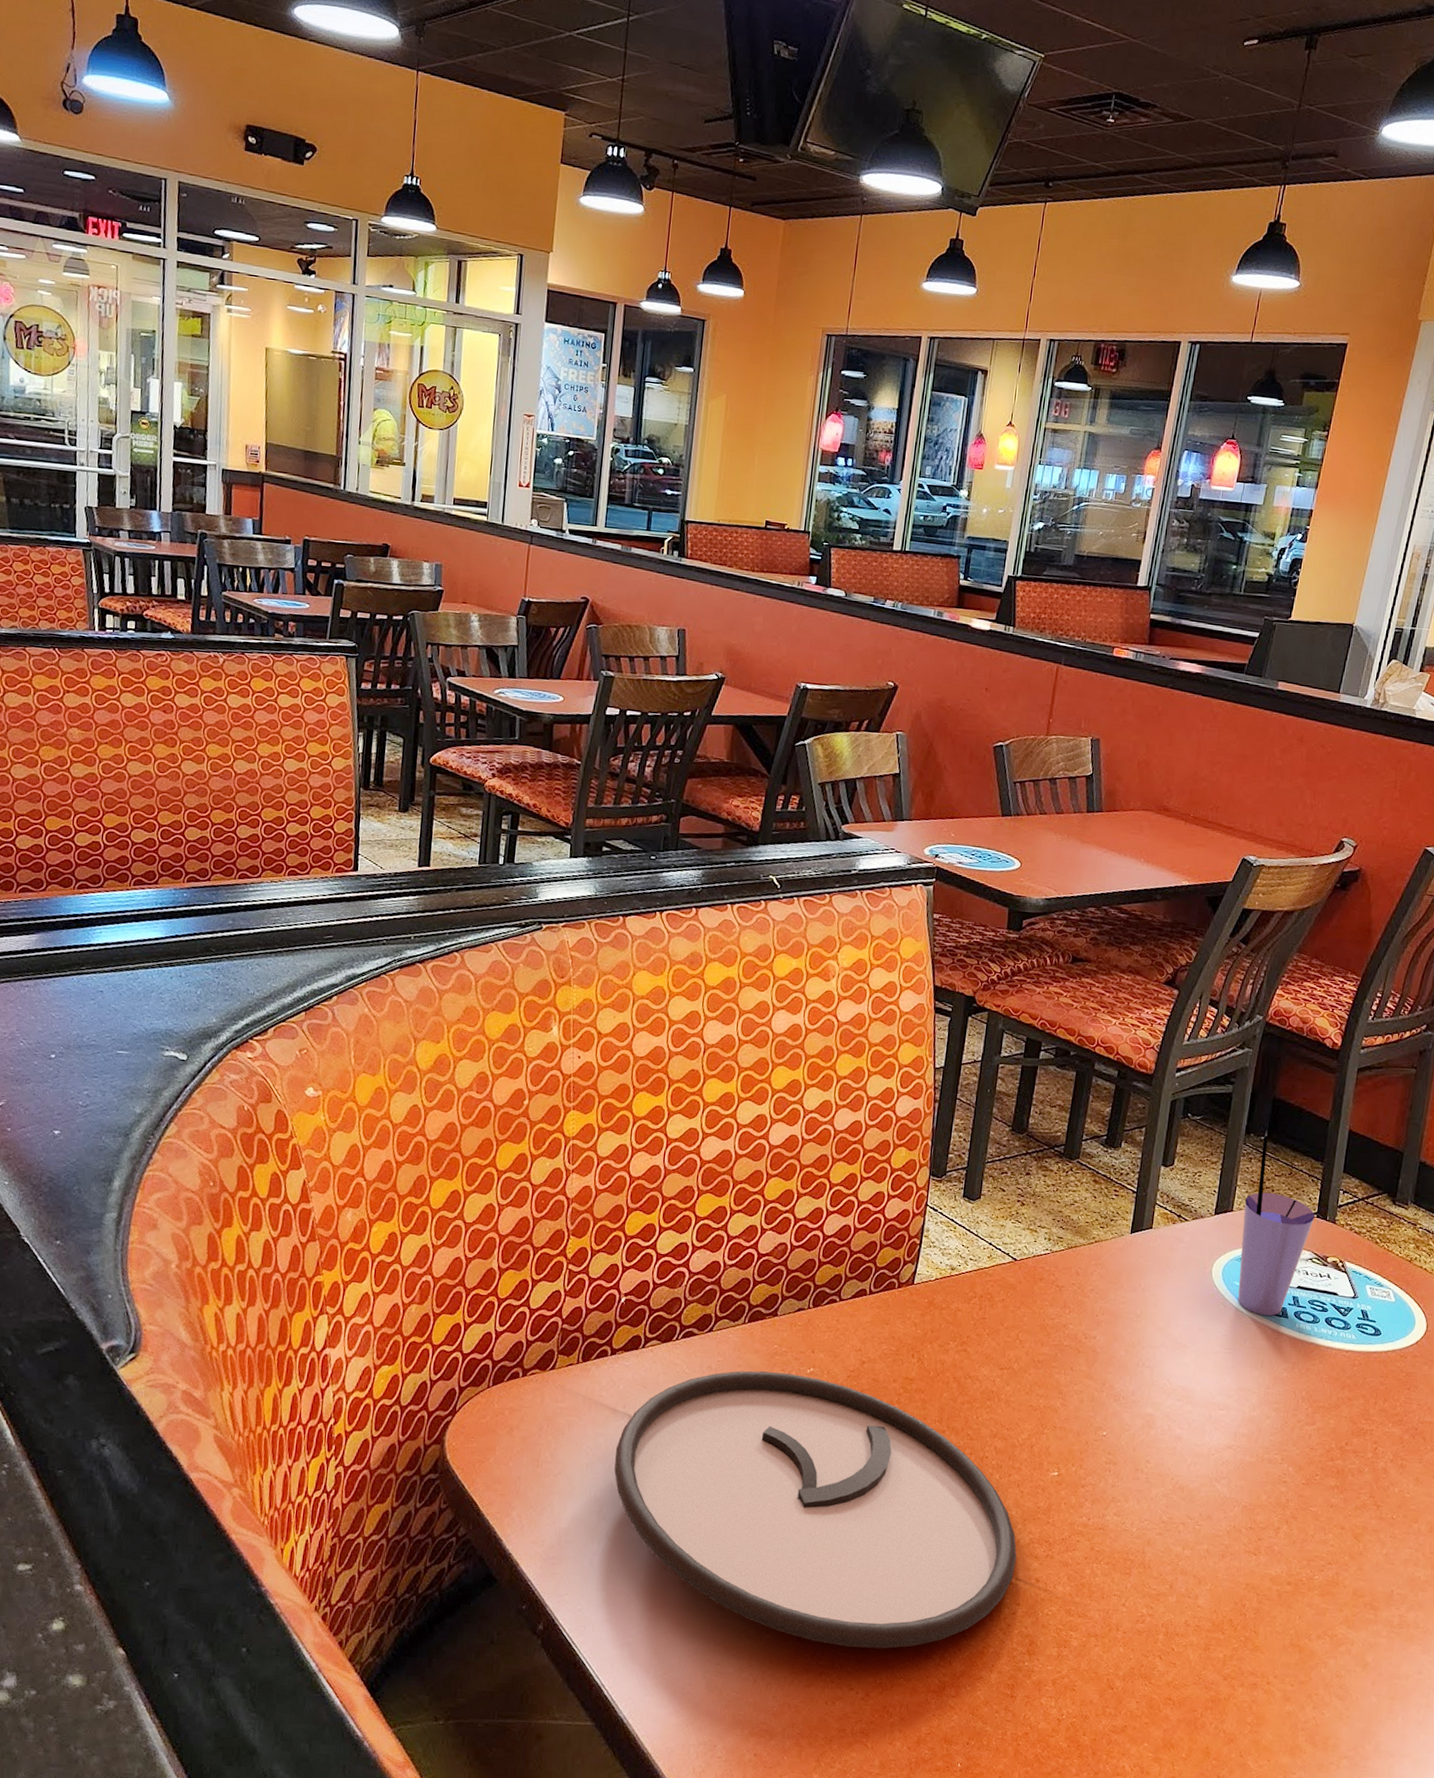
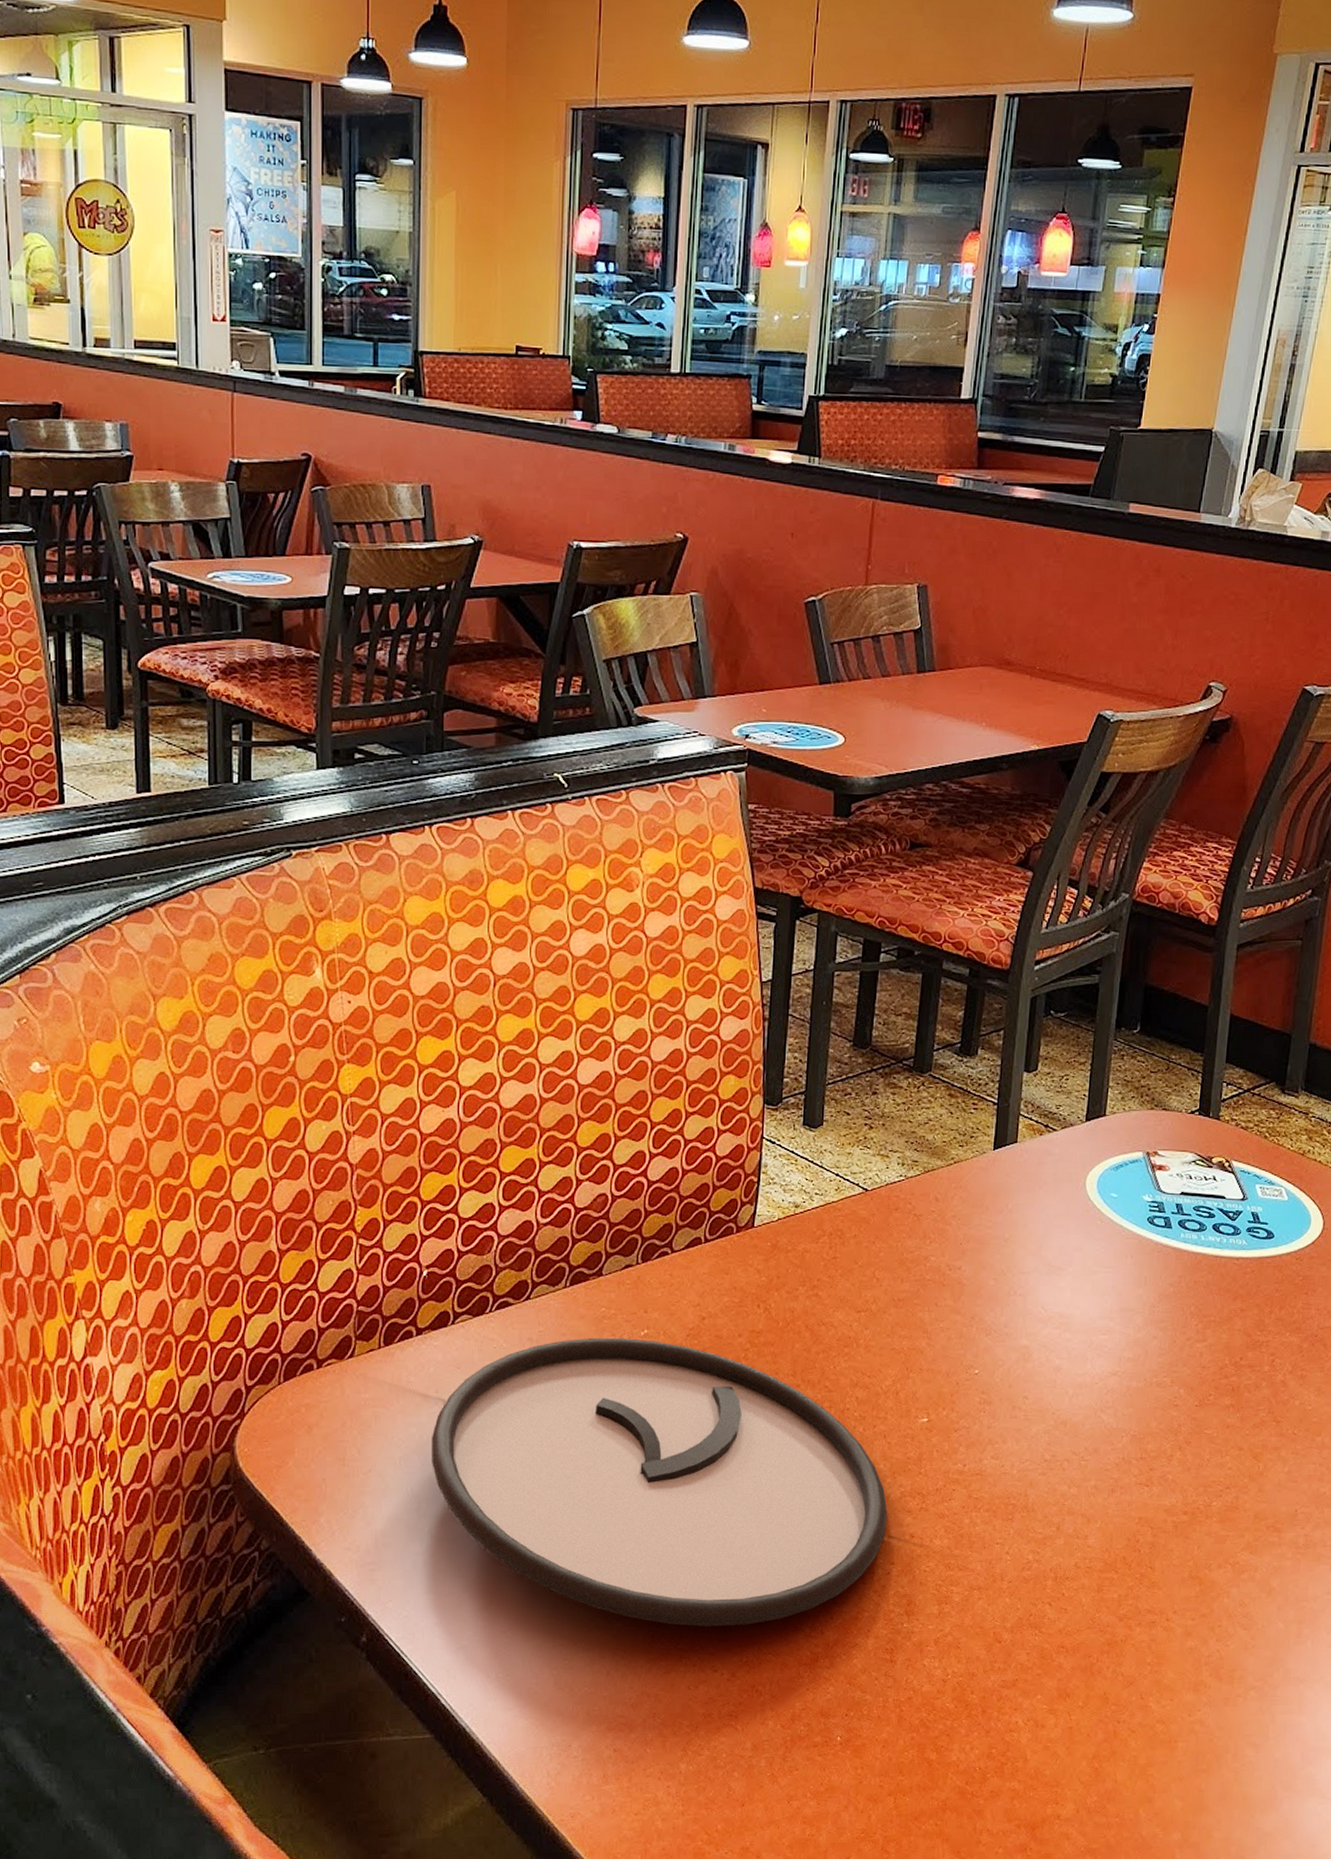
straw: present [1238,1135,1315,1316] -> none [1115,1028,1196,1228]

